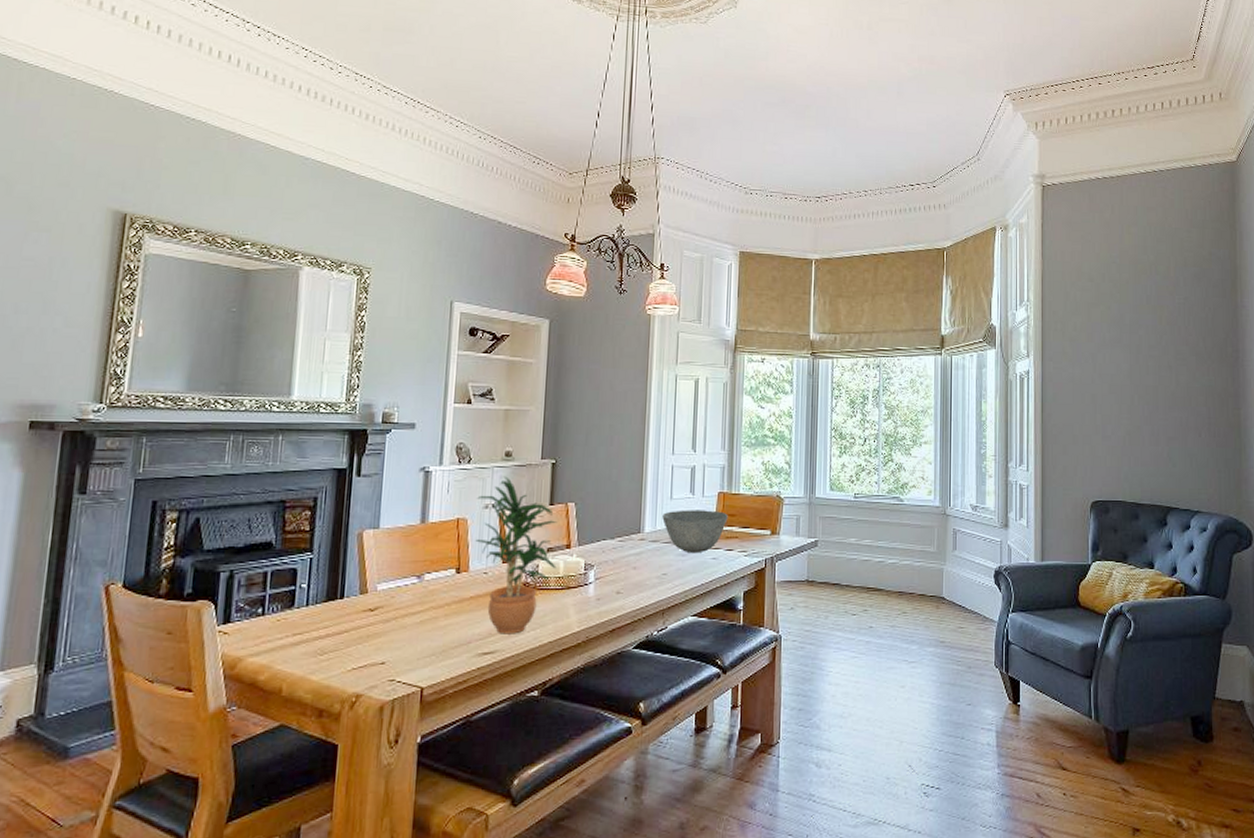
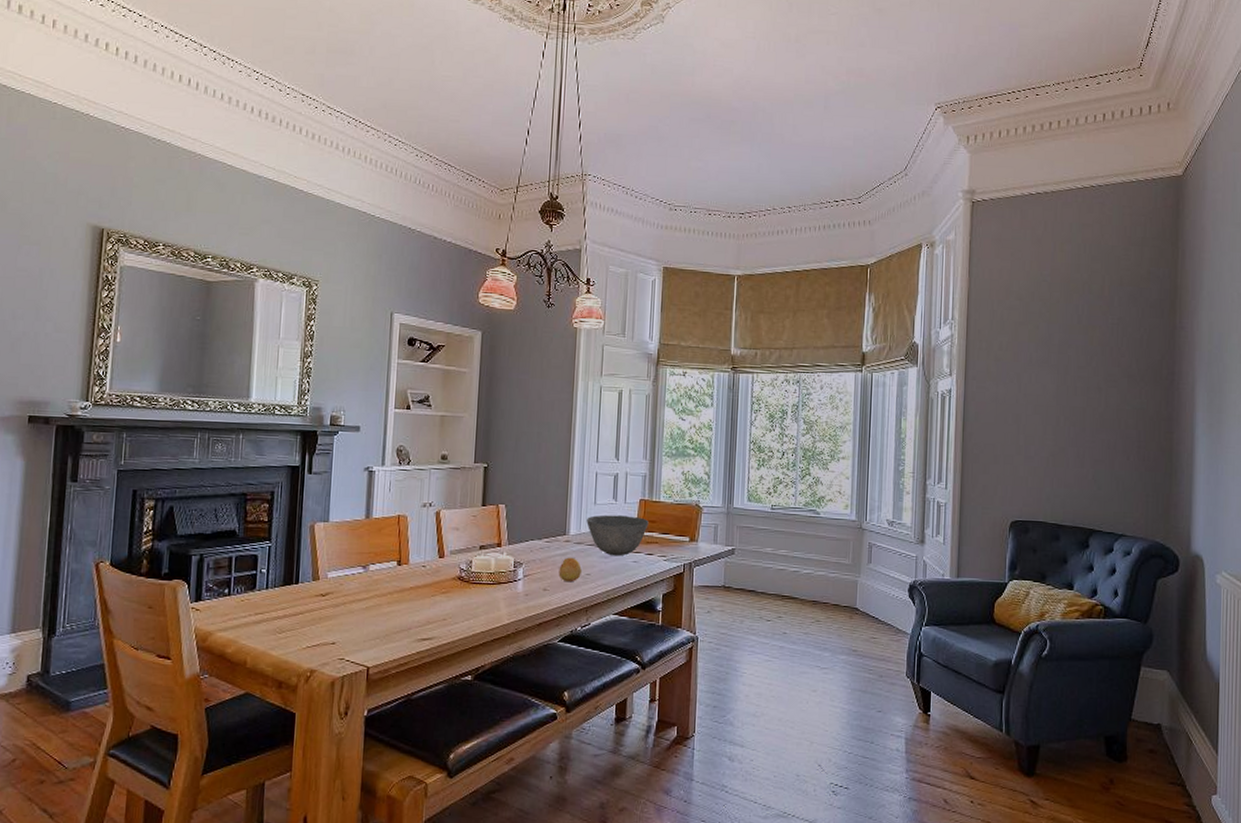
potted plant: present [475,476,558,634] -> none [415,478,489,623]
fruit: none [633,556,657,584] -> present [558,557,582,583]

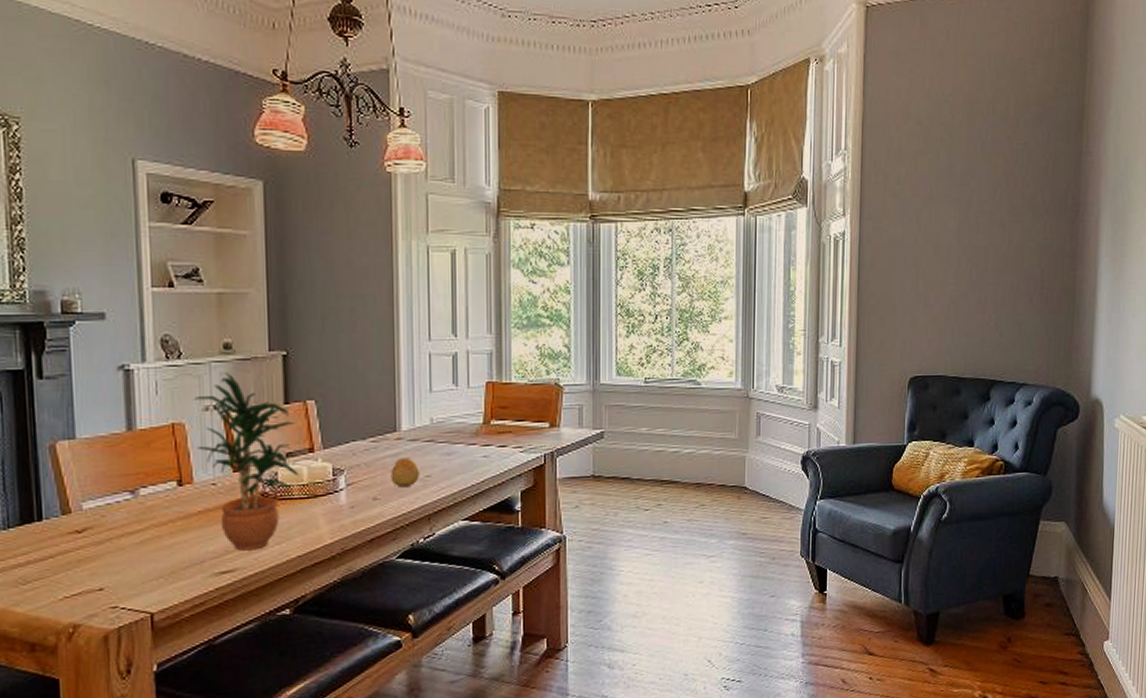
potted plant: none [415,478,489,623] -> present [193,372,299,551]
bowl: present [586,515,649,556] -> none [421,402,499,452]

